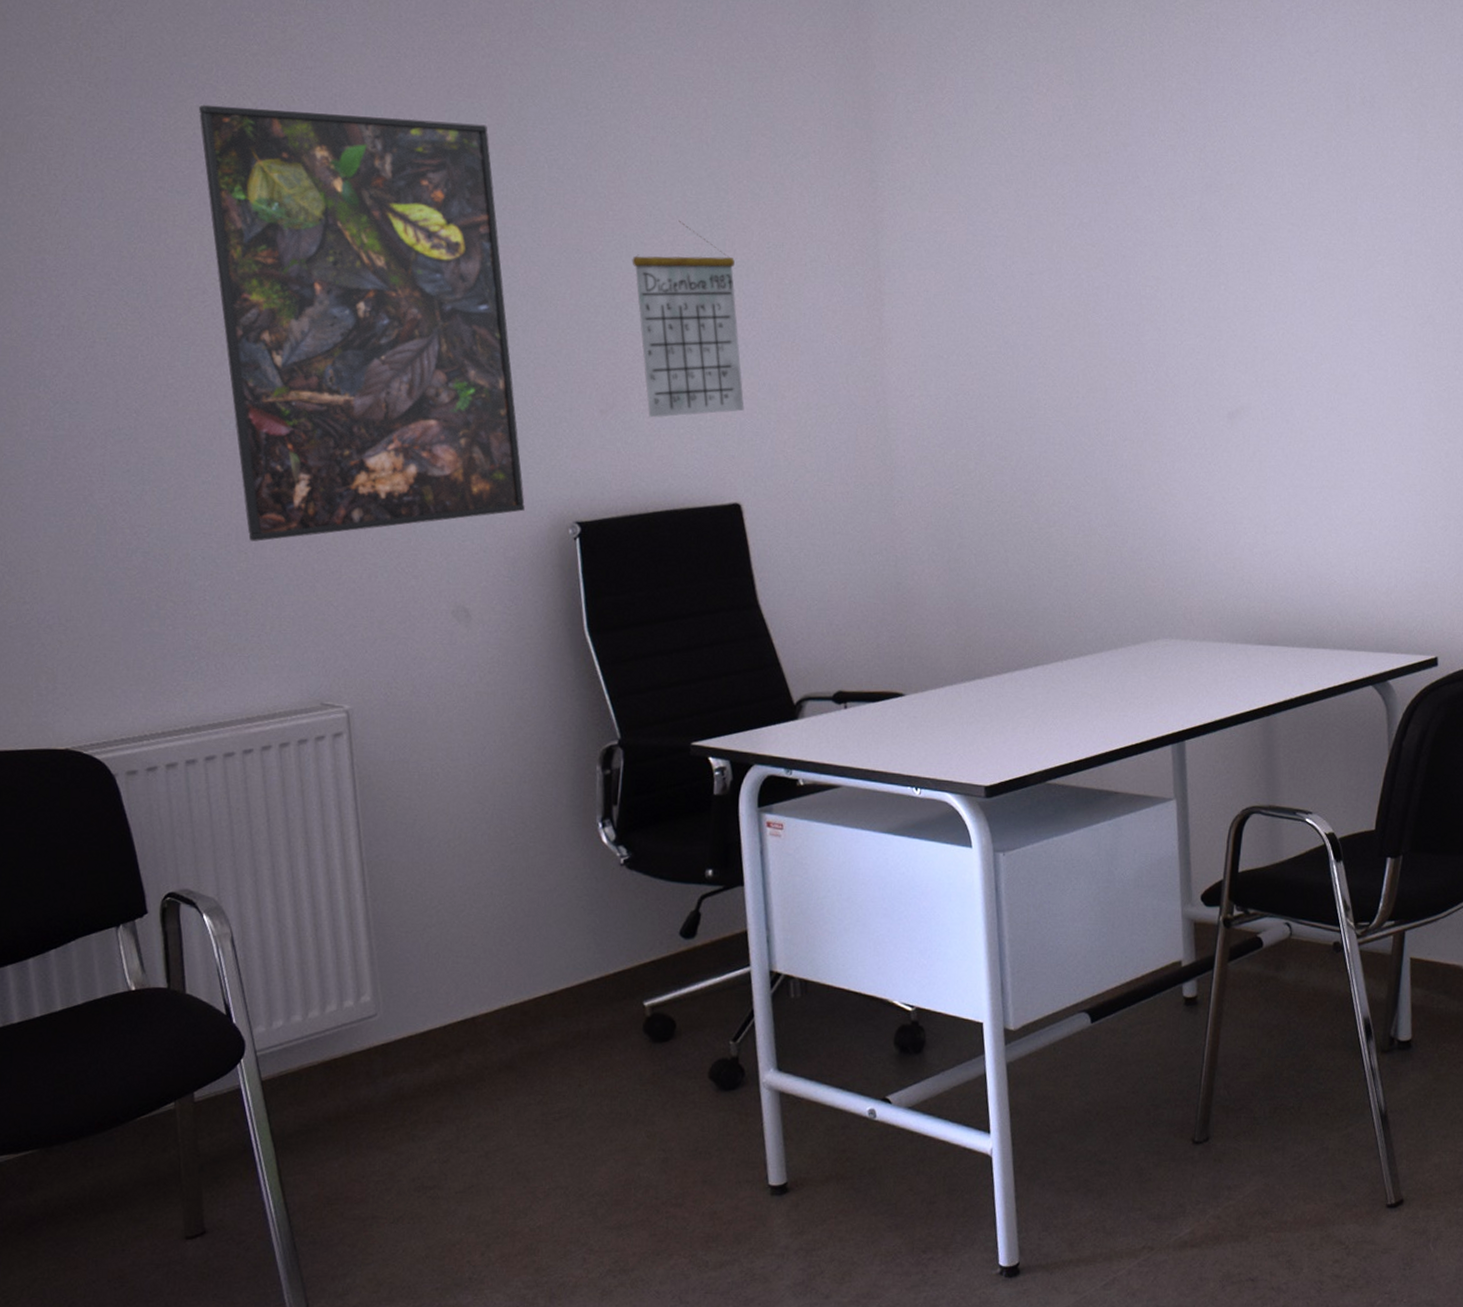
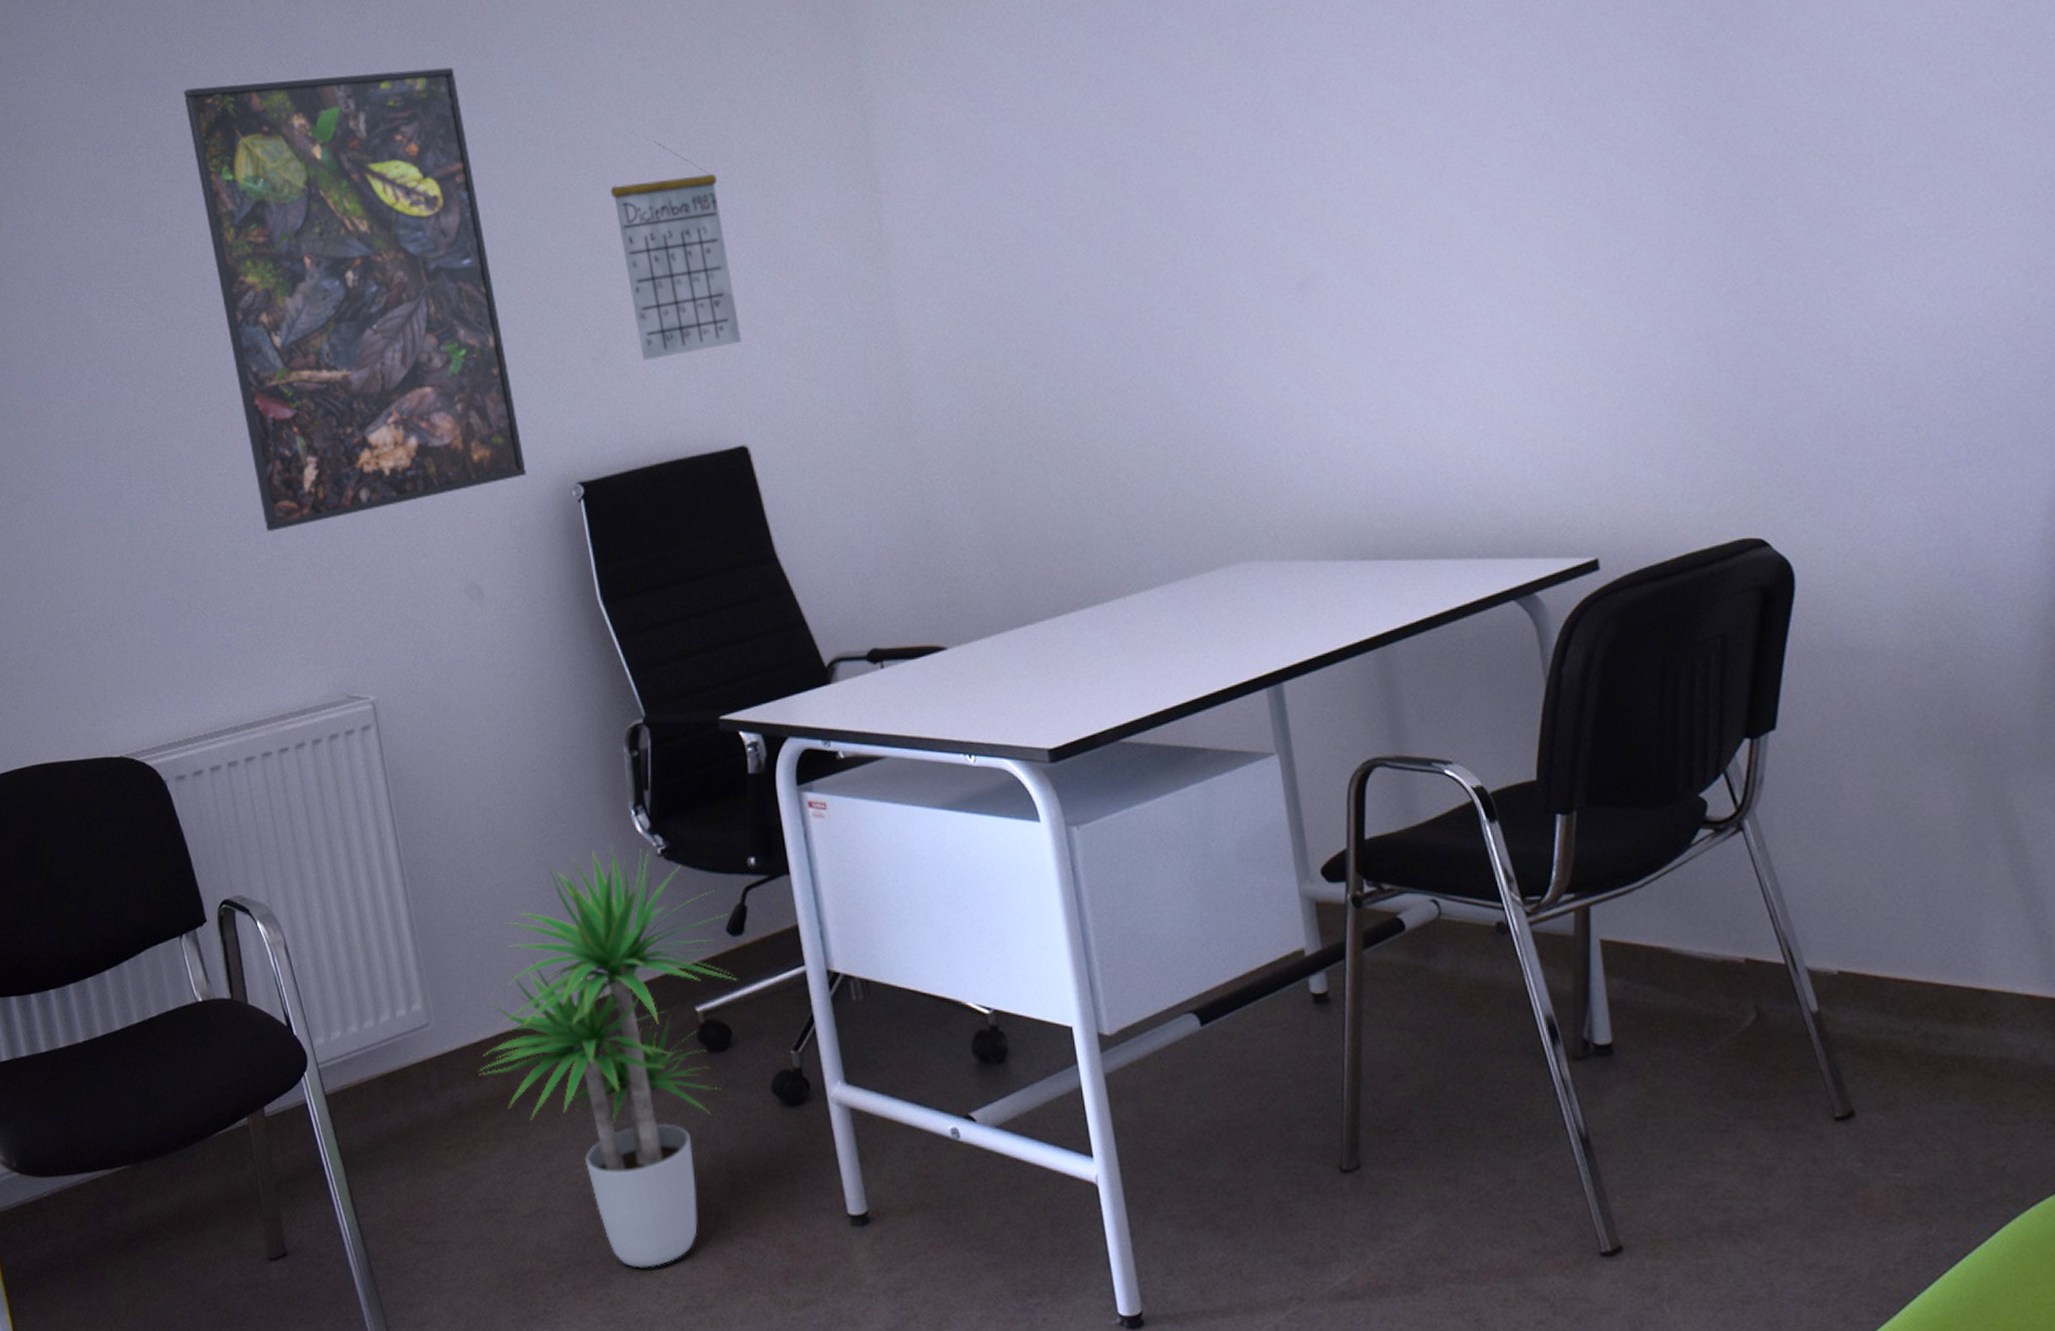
potted plant: none [423,853,685,1237] -> present [478,844,736,1269]

